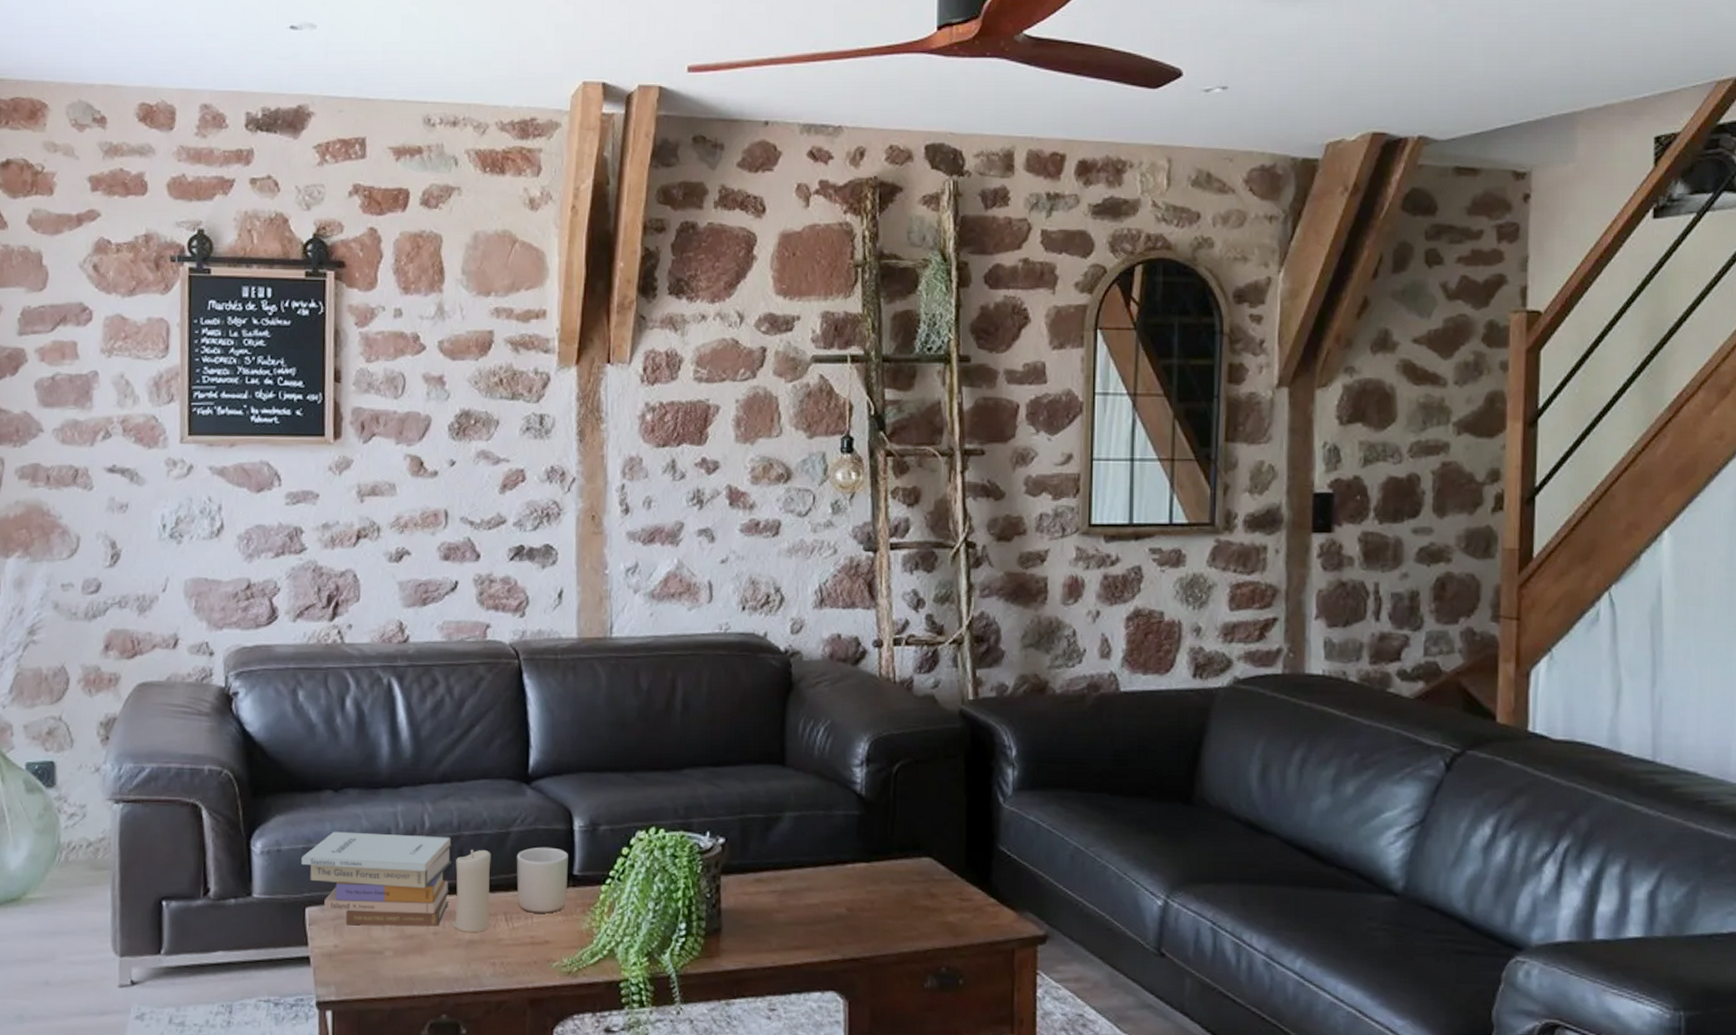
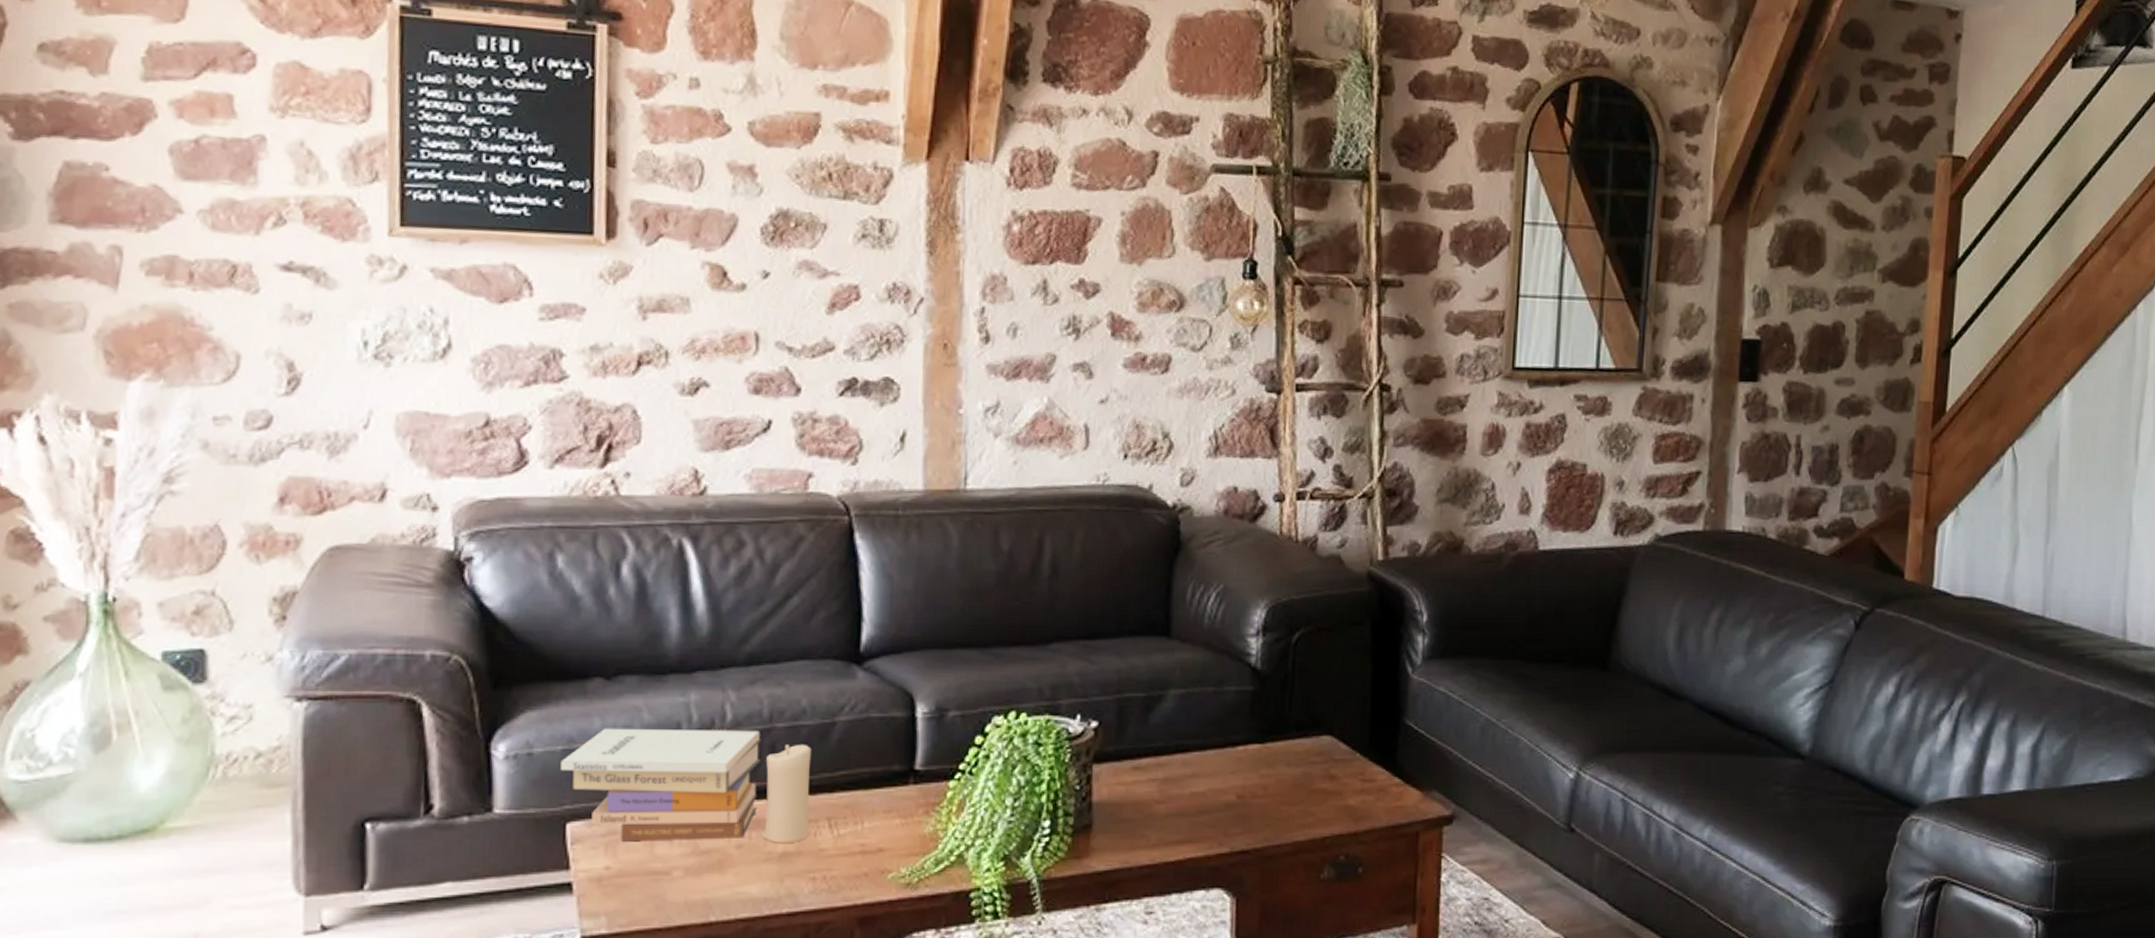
mug: present [516,847,568,914] -> none [843,738,909,817]

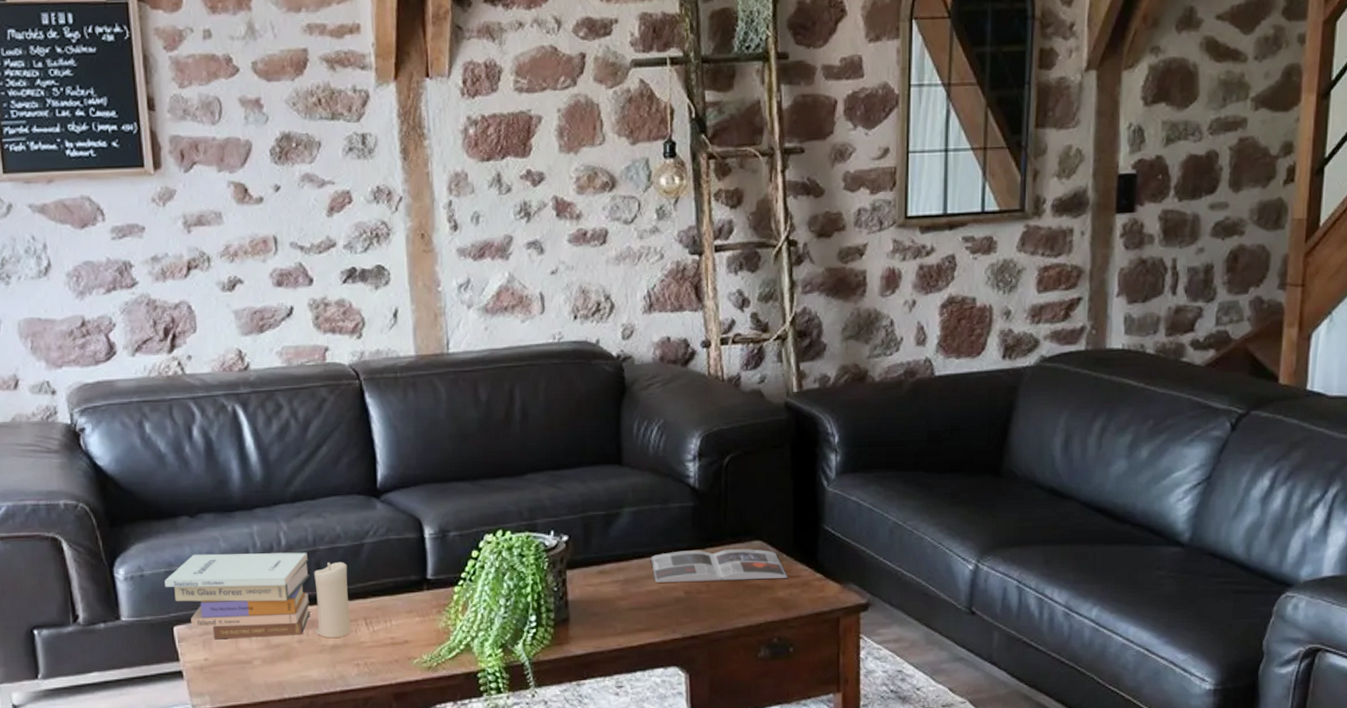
magazine: none [1197,745,1361,783] -> present [650,549,788,583]

